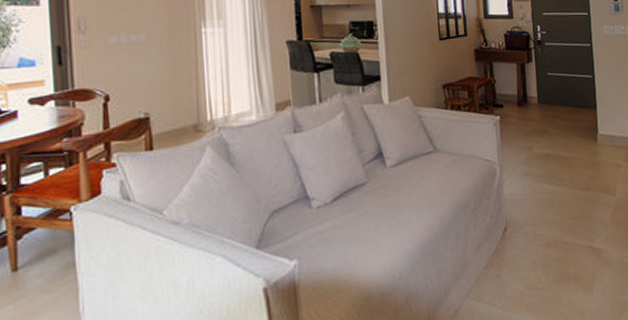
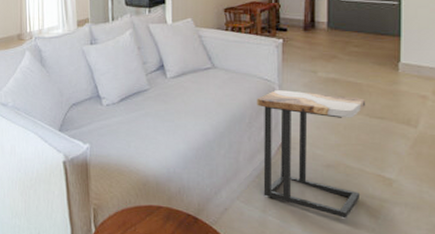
side table: none [479,169,576,298] -> present [256,90,366,219]

